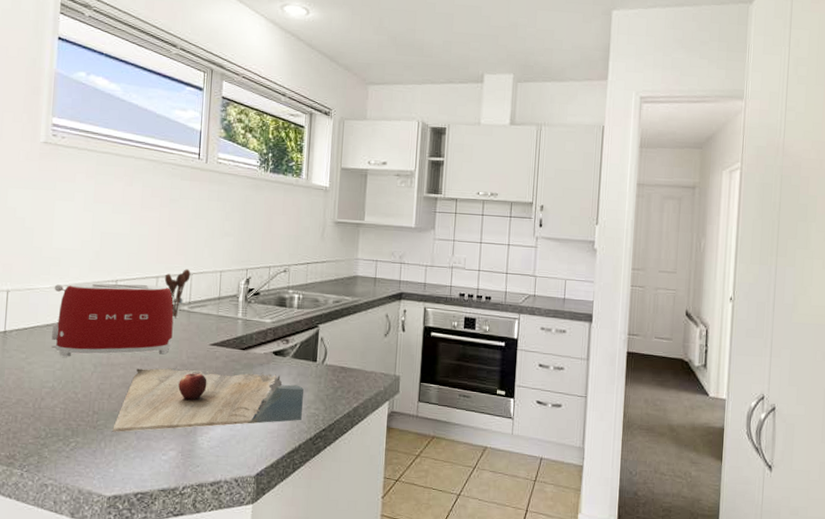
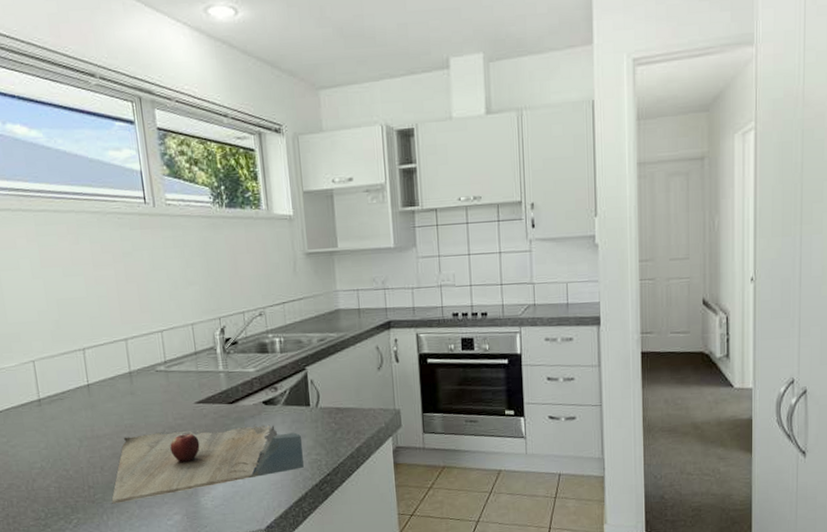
toaster: present [51,283,174,357] -> none [20,348,156,436]
utensil holder: present [164,269,191,318] -> none [133,326,161,380]

